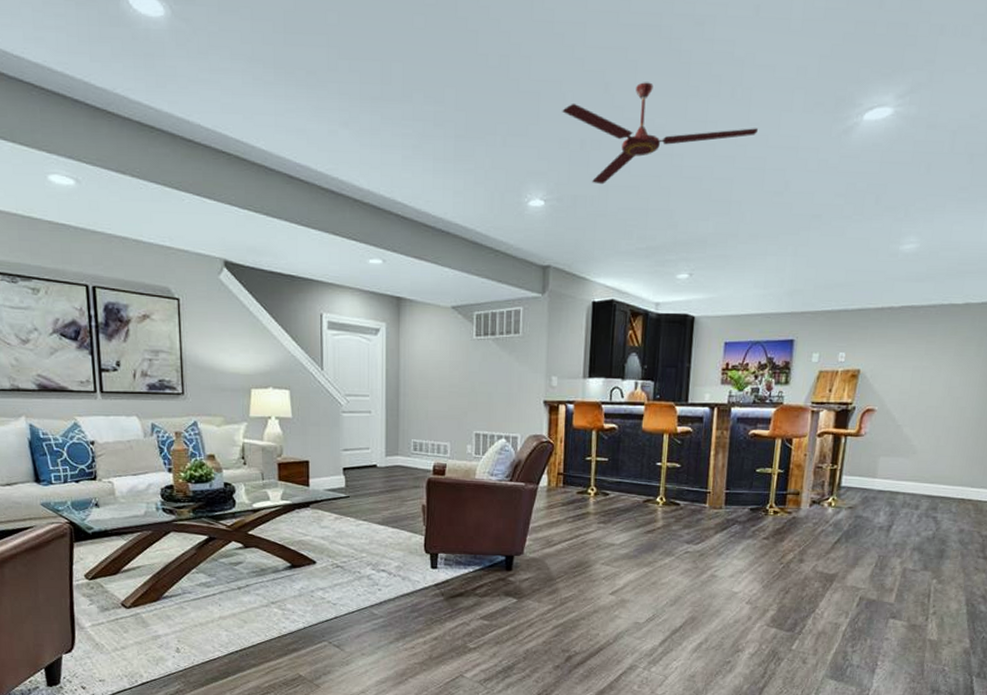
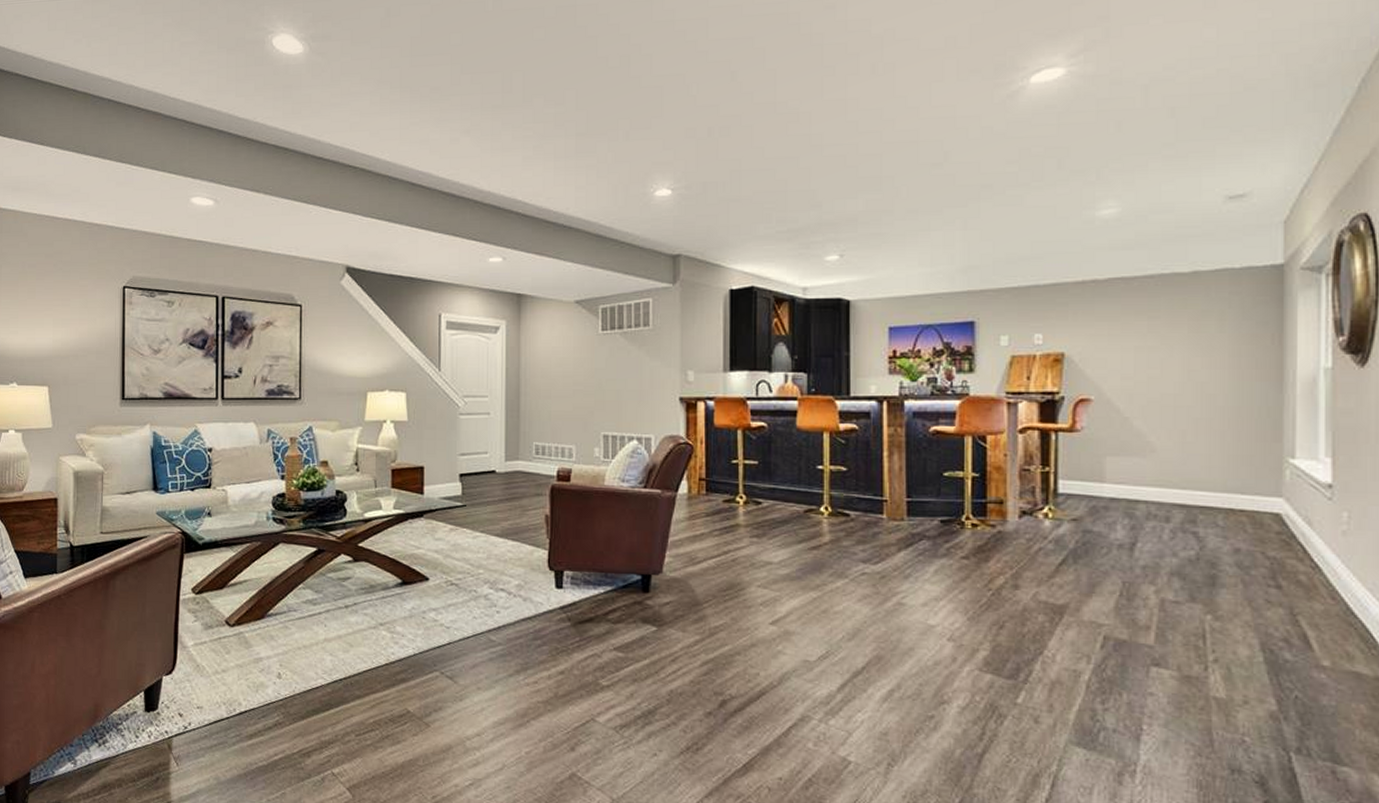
ceiling fan: present [562,82,758,185] -> none [687,67,906,170]

